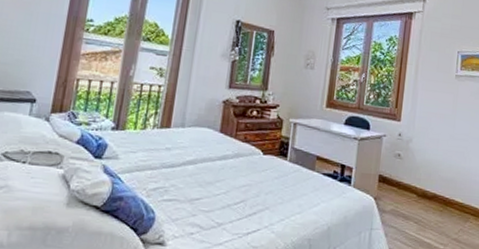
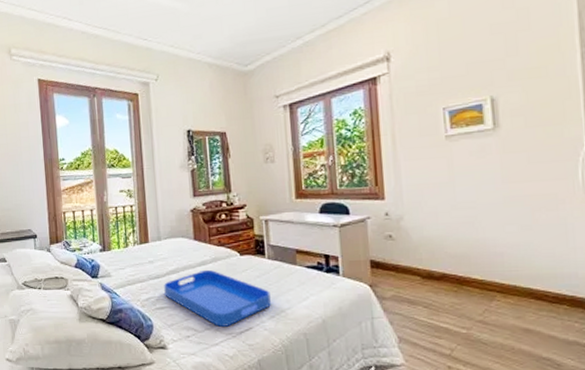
serving tray: none [175,164,285,226] -> present [164,269,271,327]

